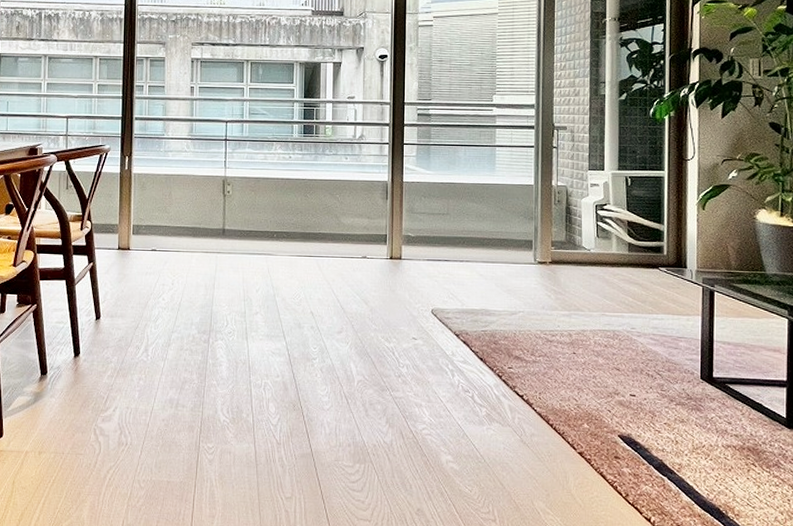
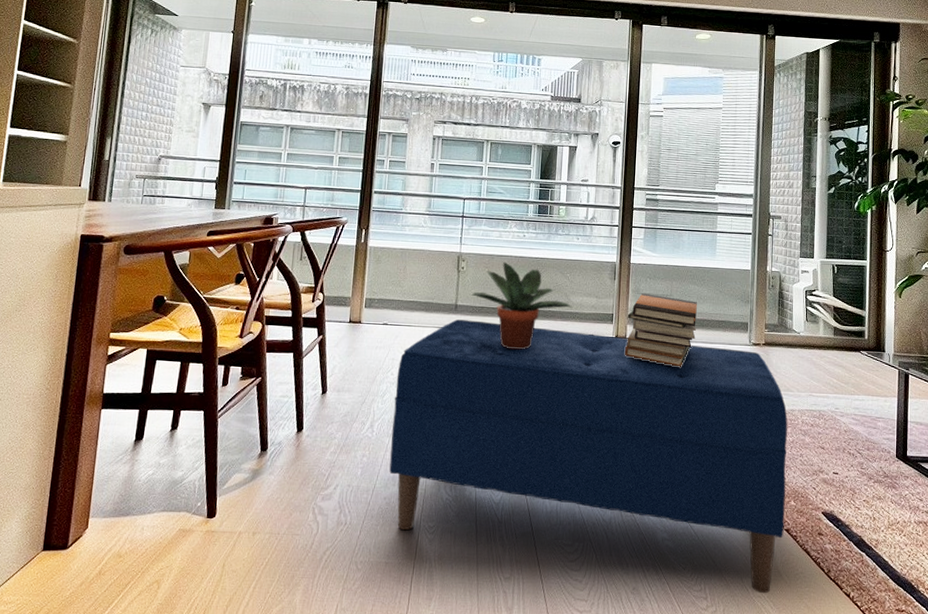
bench: none [166,244,579,517] -> present [389,319,788,594]
potted plant: none [238,184,343,273] -> present [471,261,572,350]
book stack: none [400,213,476,288] -> present [624,293,697,367]

